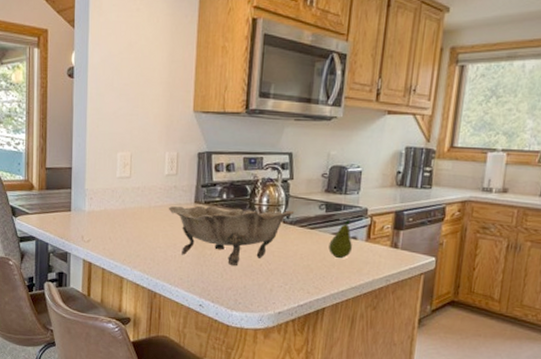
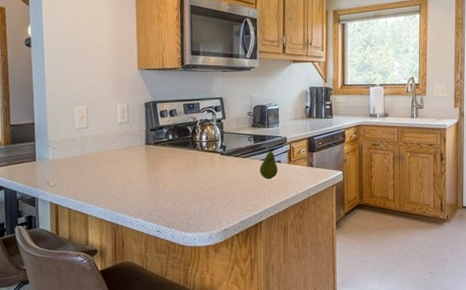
decorative bowl: present [168,205,295,267] -> none [123,144,229,195]

